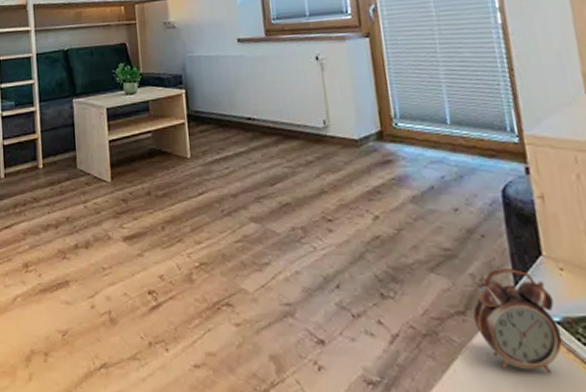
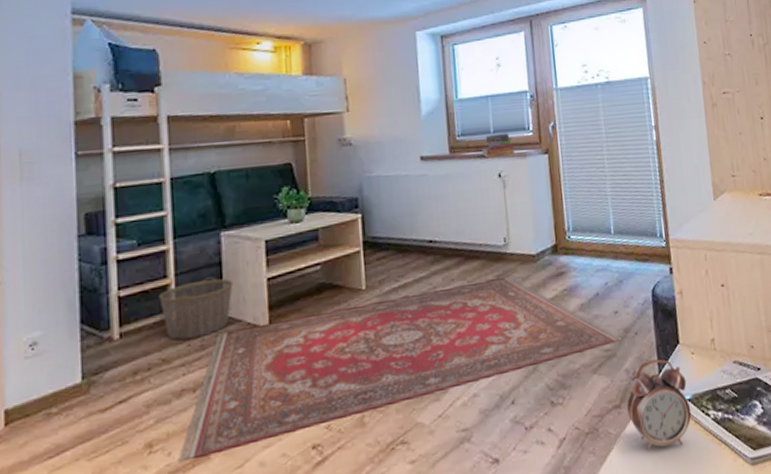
basket: none [30,135,83,185] -> present [159,277,233,342]
area rug: none [46,160,465,284] -> present [178,277,622,463]
books: none [297,16,332,42] -> present [482,132,514,159]

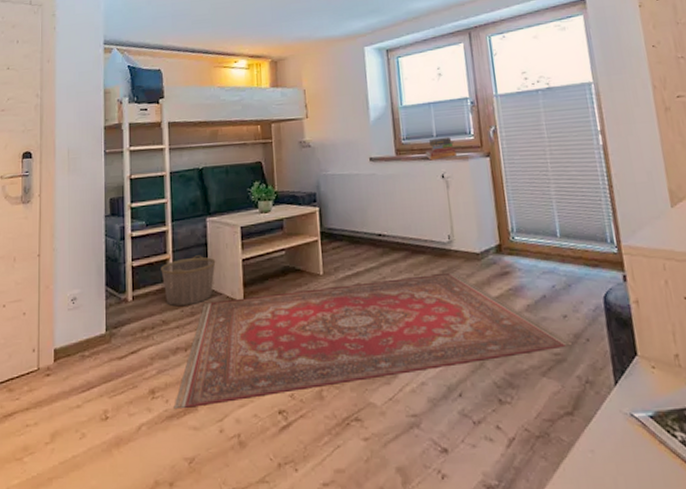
alarm clock: present [627,359,692,452] -> none [580,369,655,466]

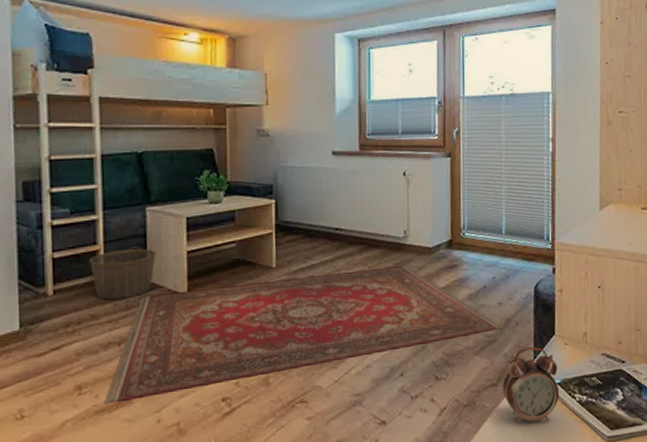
books: present [425,136,457,161] -> none [389,135,420,158]
alarm clock: none [580,369,655,466] -> present [503,347,560,425]

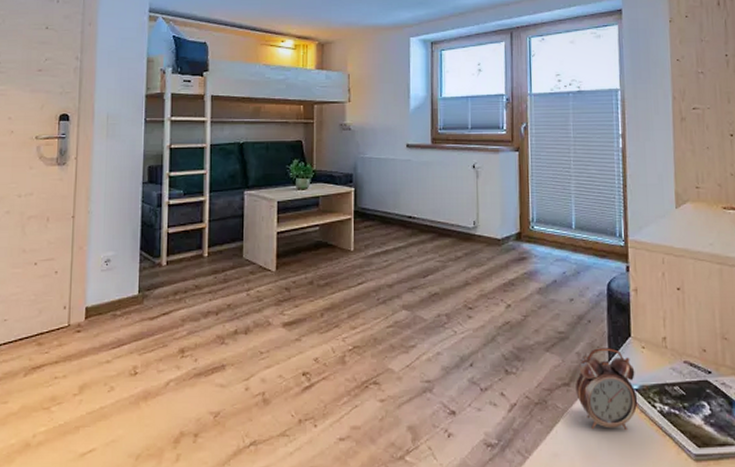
basket: present [89,246,157,301] -> none [196,226,251,273]
area rug: present [104,266,504,404] -> none [202,256,576,368]

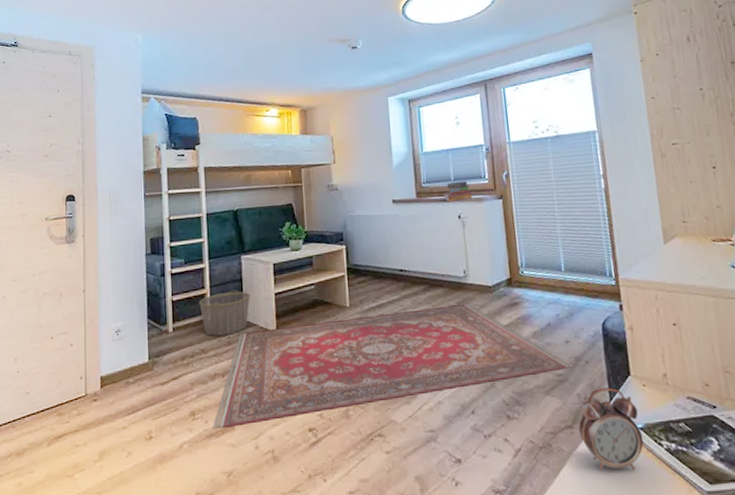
basket: none [196,226,251,273] -> present [199,290,251,337]
area rug: none [202,256,576,368] -> present [212,304,574,429]
books: none [460,130,488,151] -> present [444,180,472,202]

